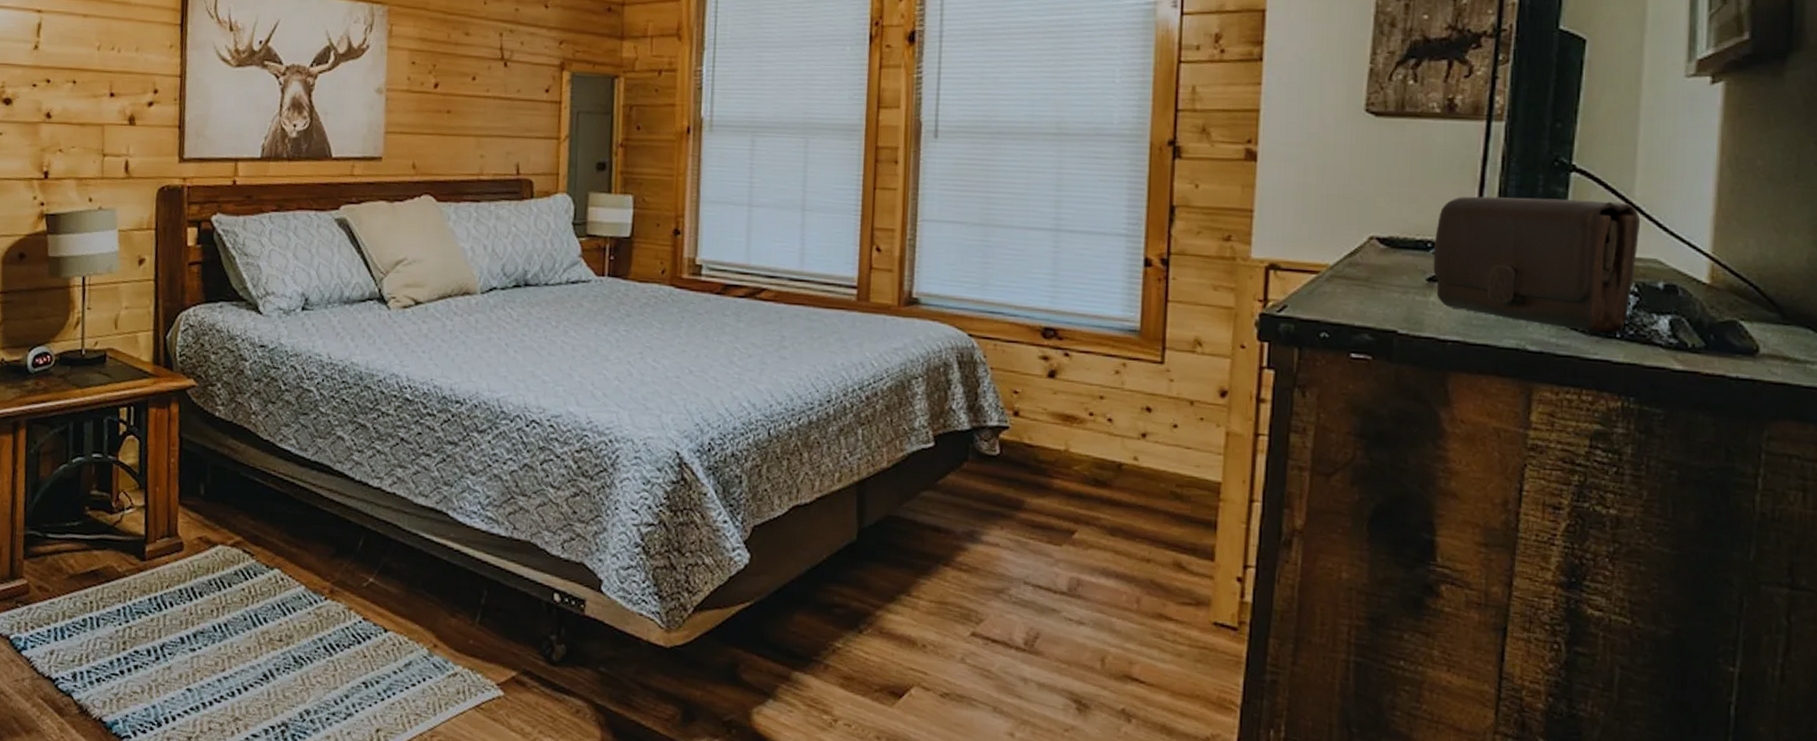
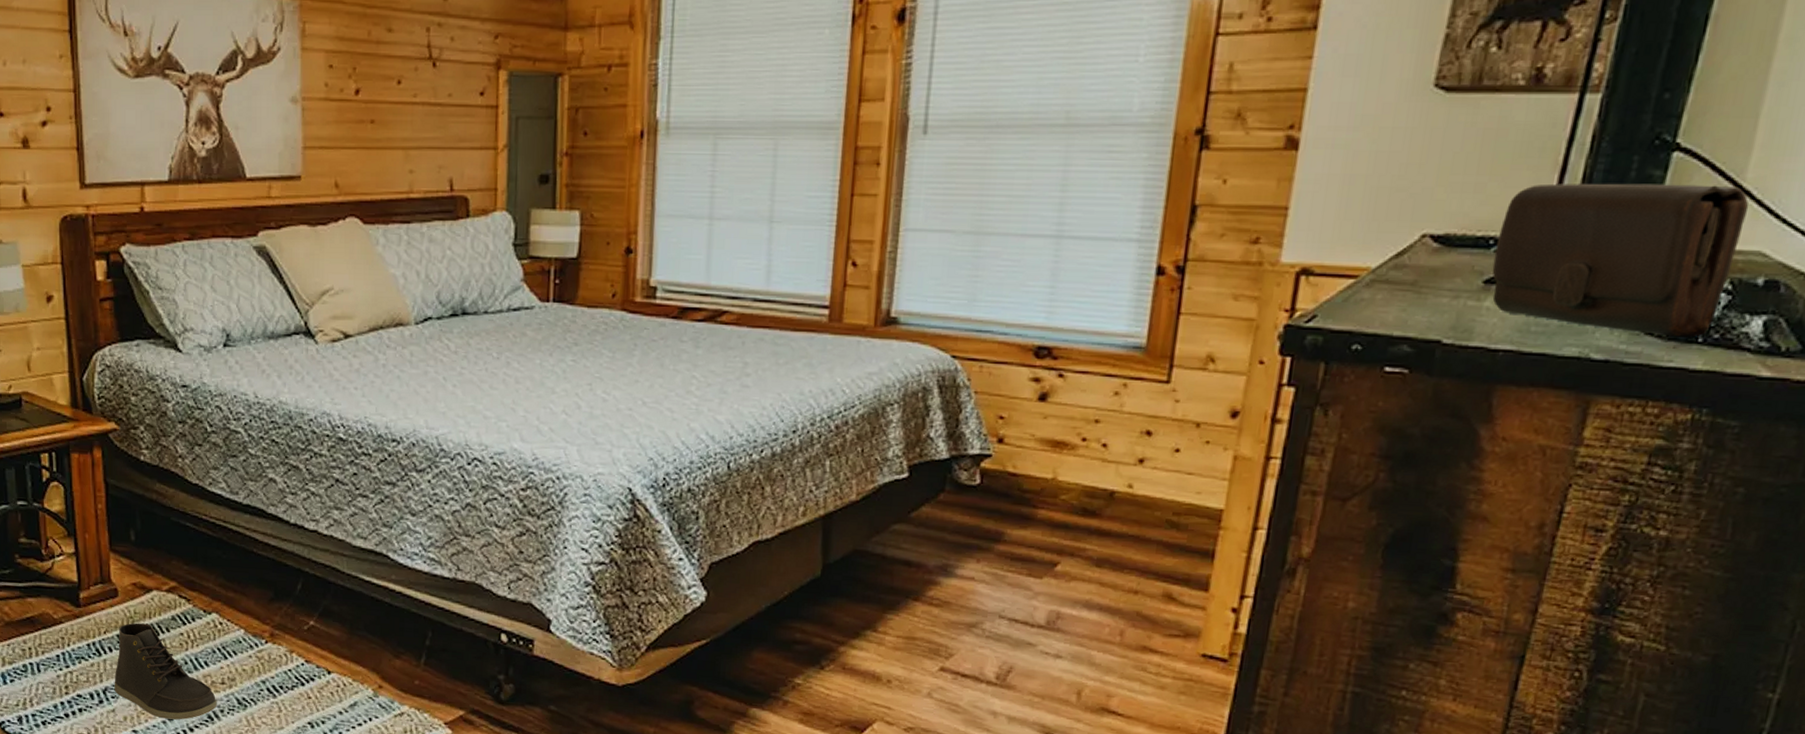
sneaker: none [172,577,274,678] -> present [114,623,217,720]

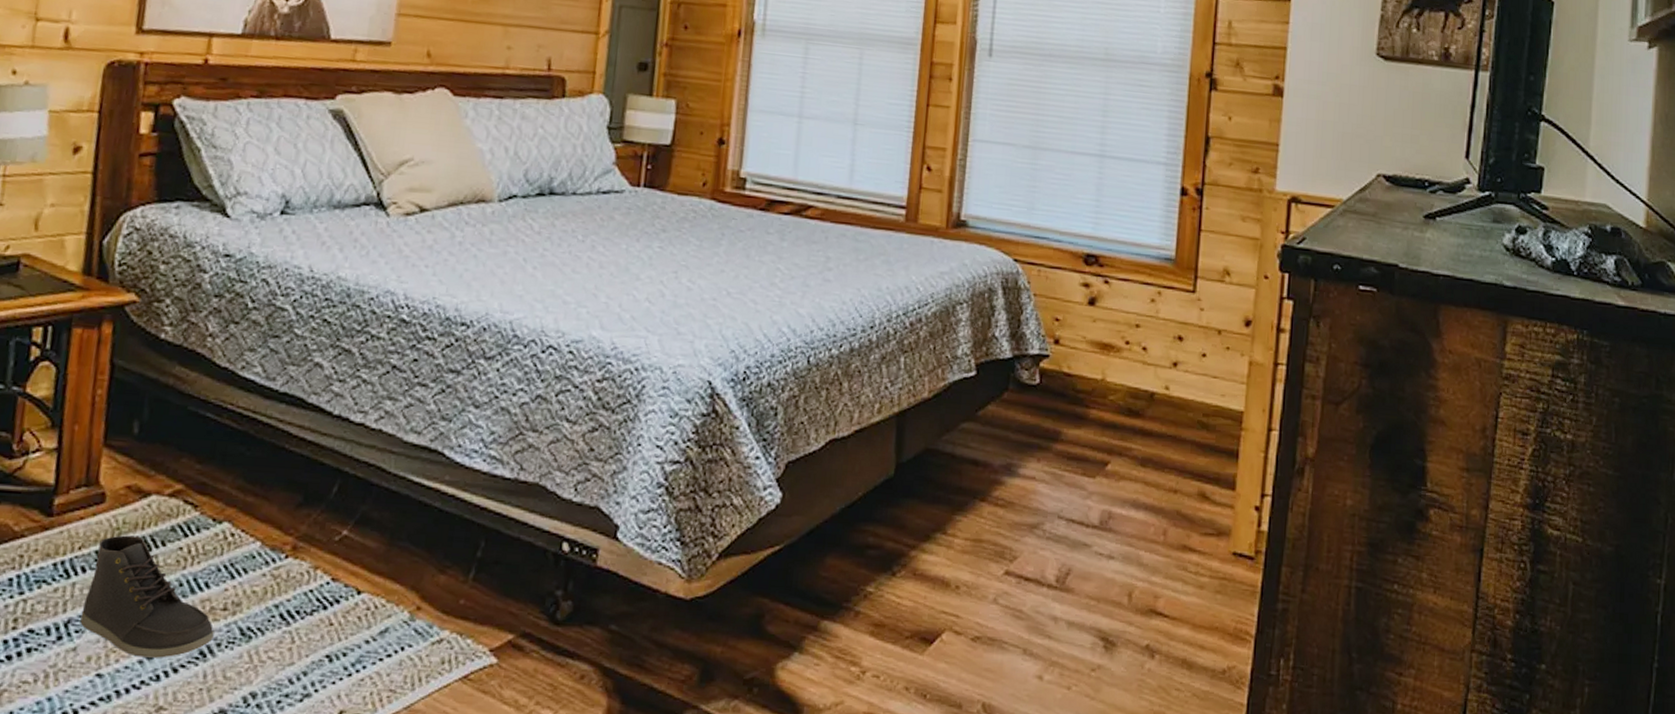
wallet: present [1492,183,1749,338] -> none [1429,140,1594,271]

